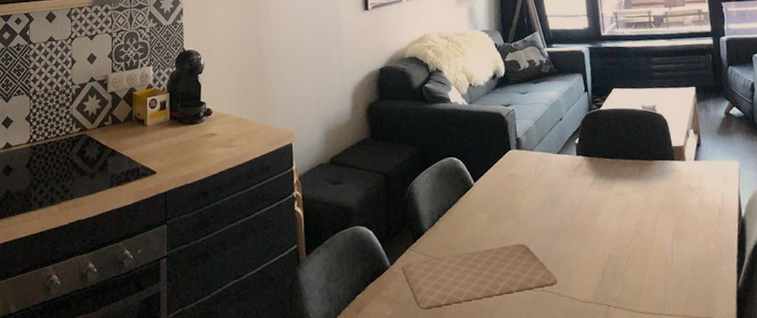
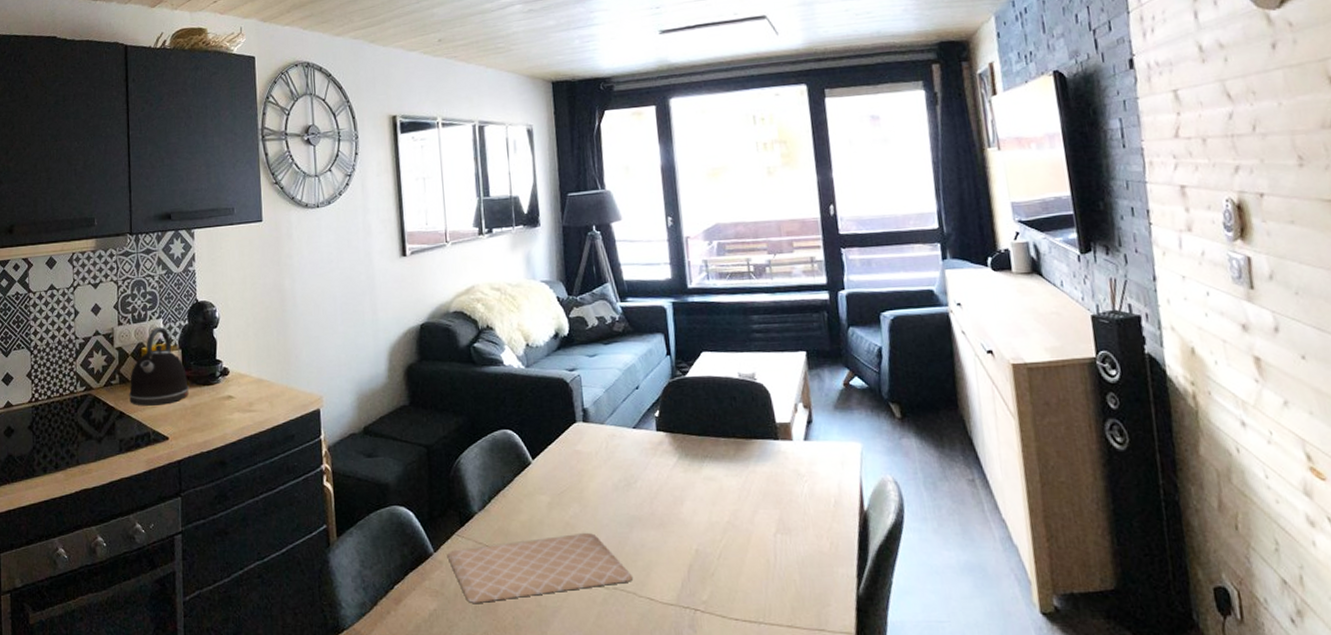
kettle: none [120,73,176,144] -> present [128,326,190,406]

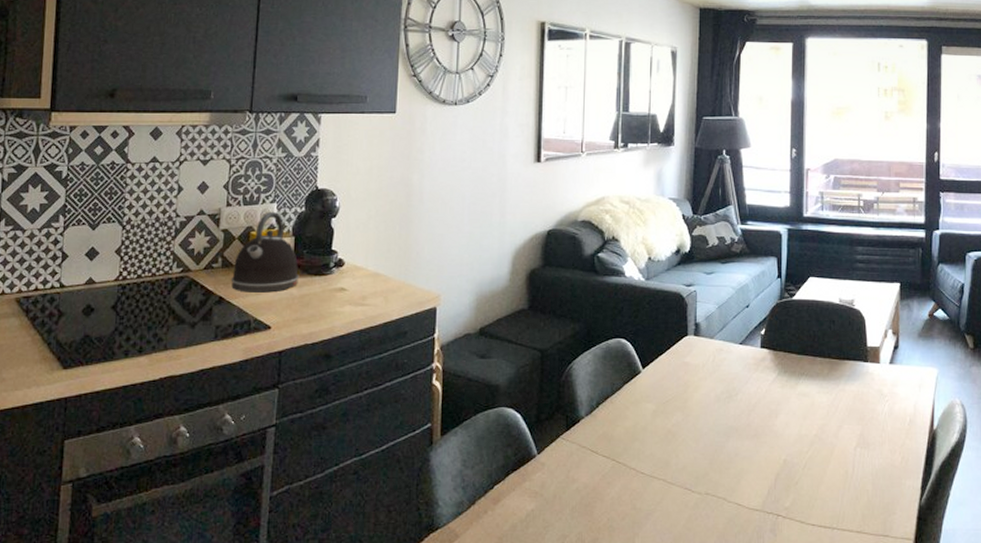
placemat: present [447,533,632,603] -> none [550,441,724,504]

